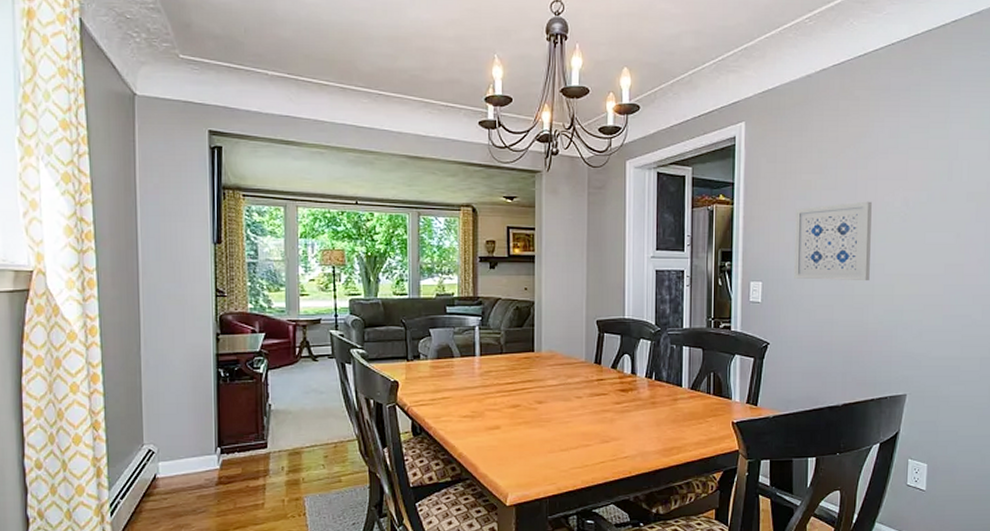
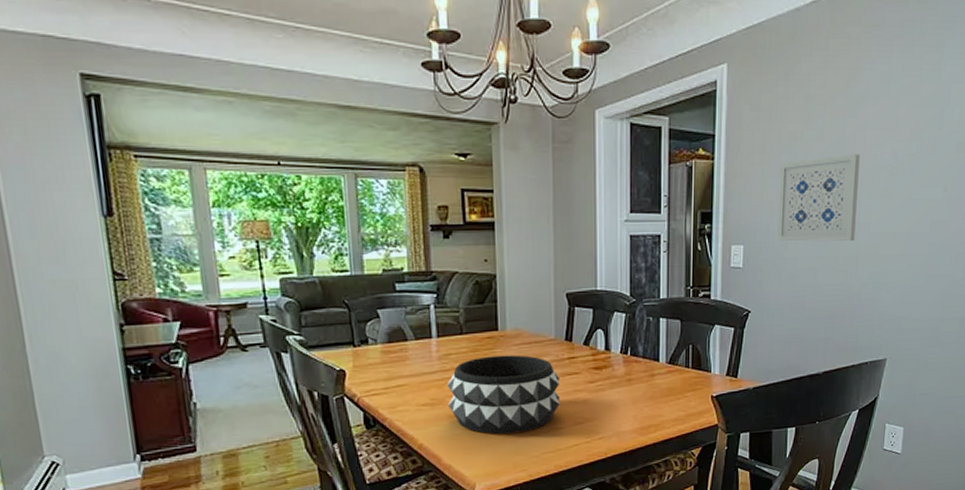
decorative bowl: none [487,374,588,447] -> present [447,354,560,434]

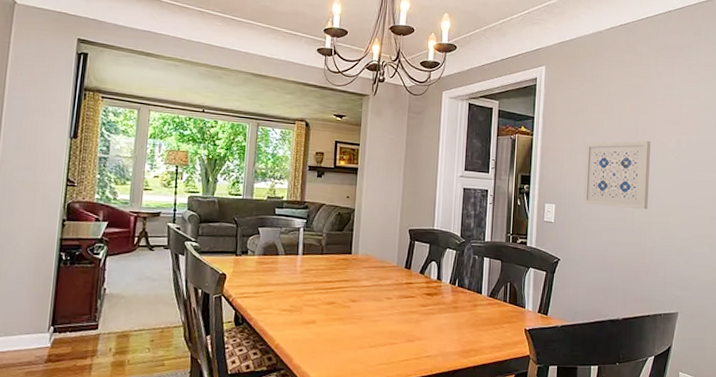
decorative bowl: present [447,354,560,434] -> none [304,274,397,343]

